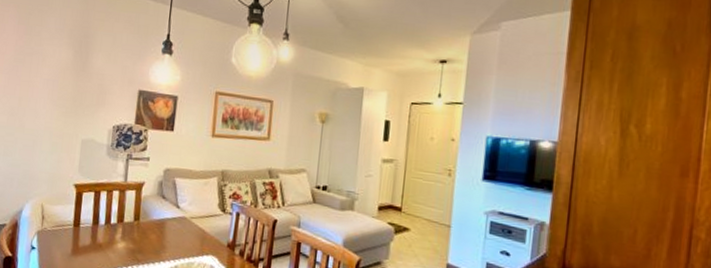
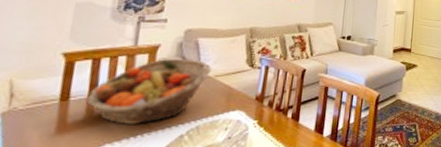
fruit basket: none [91,195,187,256] -> present [86,58,212,124]

